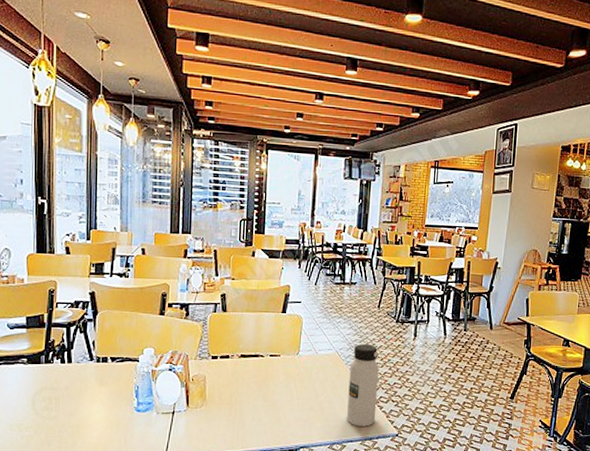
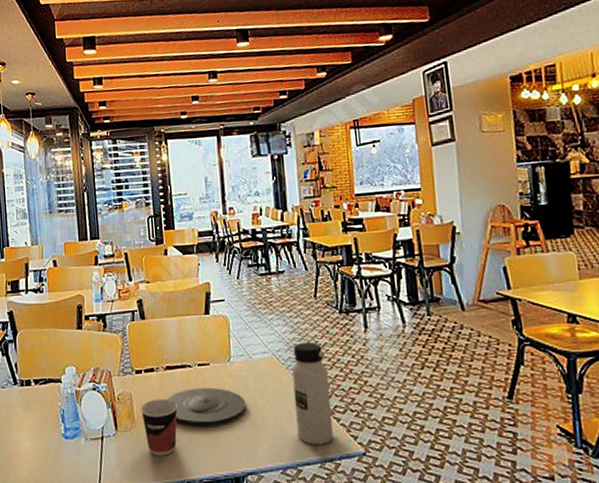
cup: none [212,382,247,430] -> present [140,398,178,456]
plate: none [238,374,307,408] -> present [167,387,246,426]

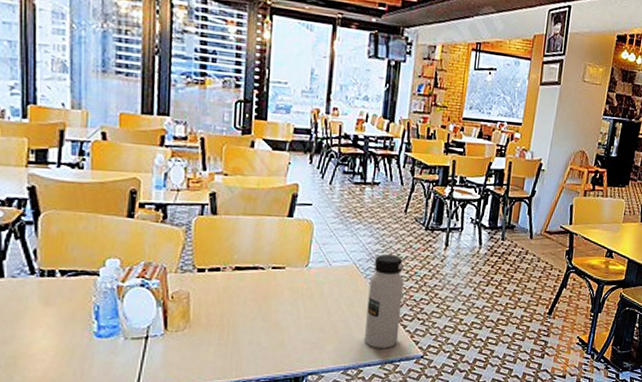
cup: present [140,398,178,456] -> none [197,299,243,356]
plate: present [167,387,246,426] -> none [232,290,318,329]

